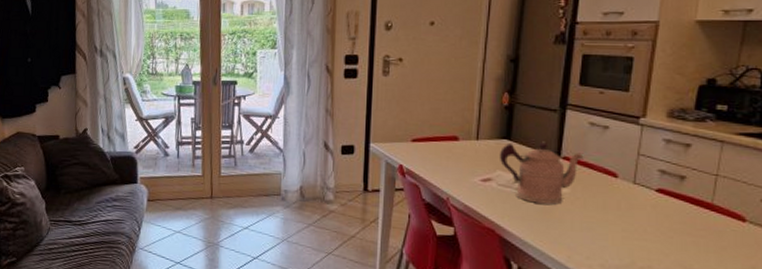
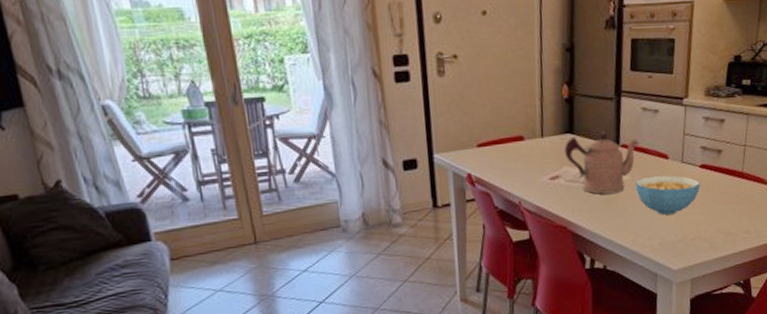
cereal bowl: none [576,192,655,237] -> present [635,175,700,215]

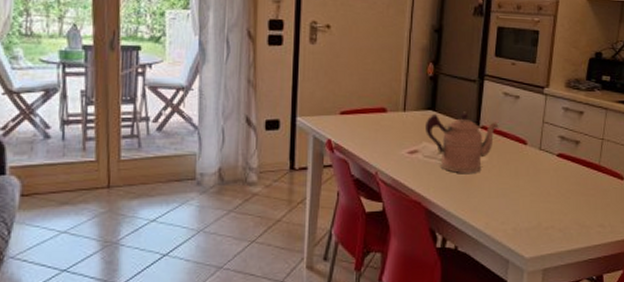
cereal bowl: present [635,175,700,215] -> none [492,160,557,200]

